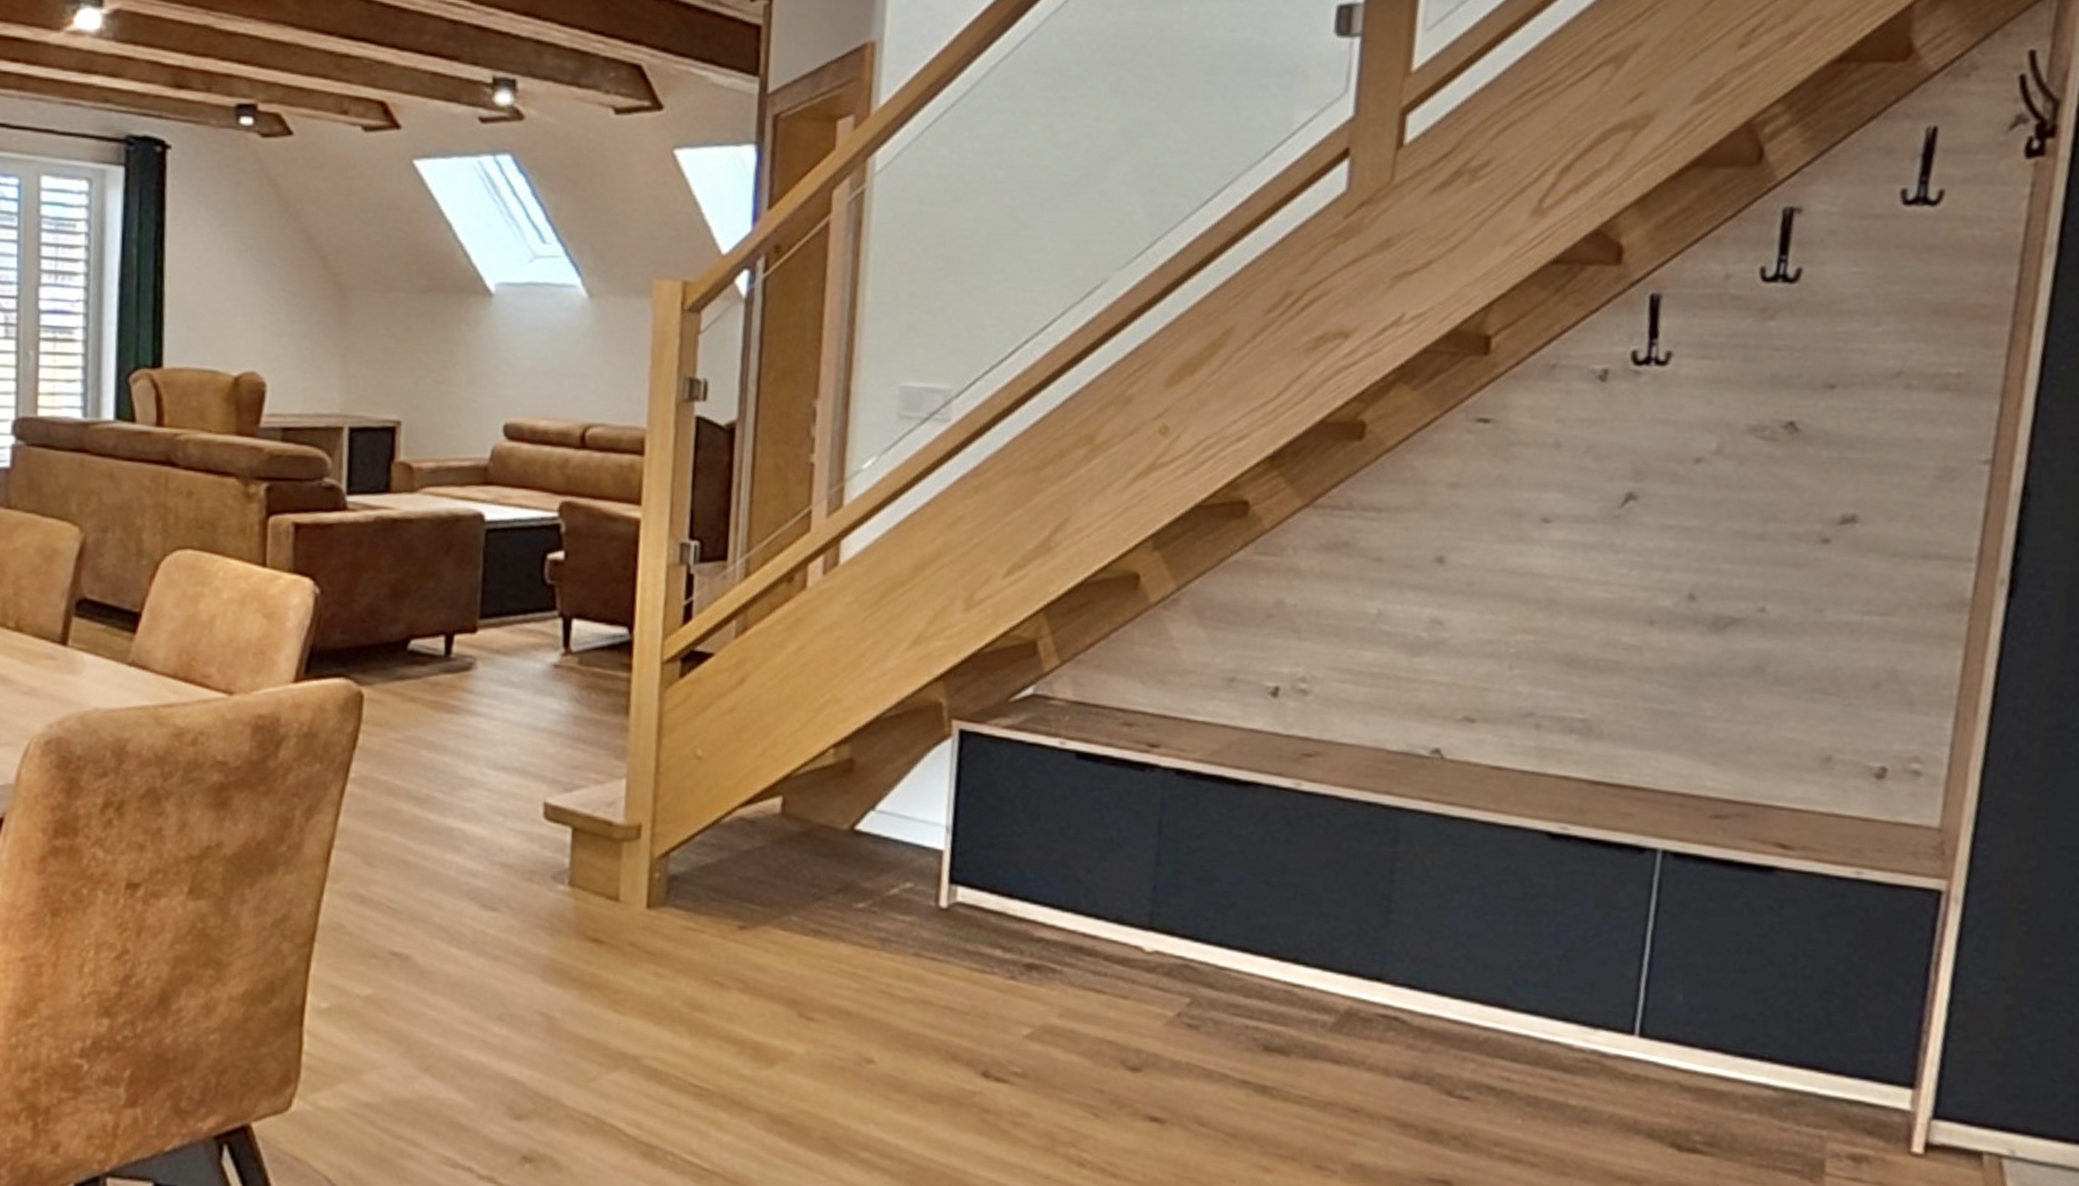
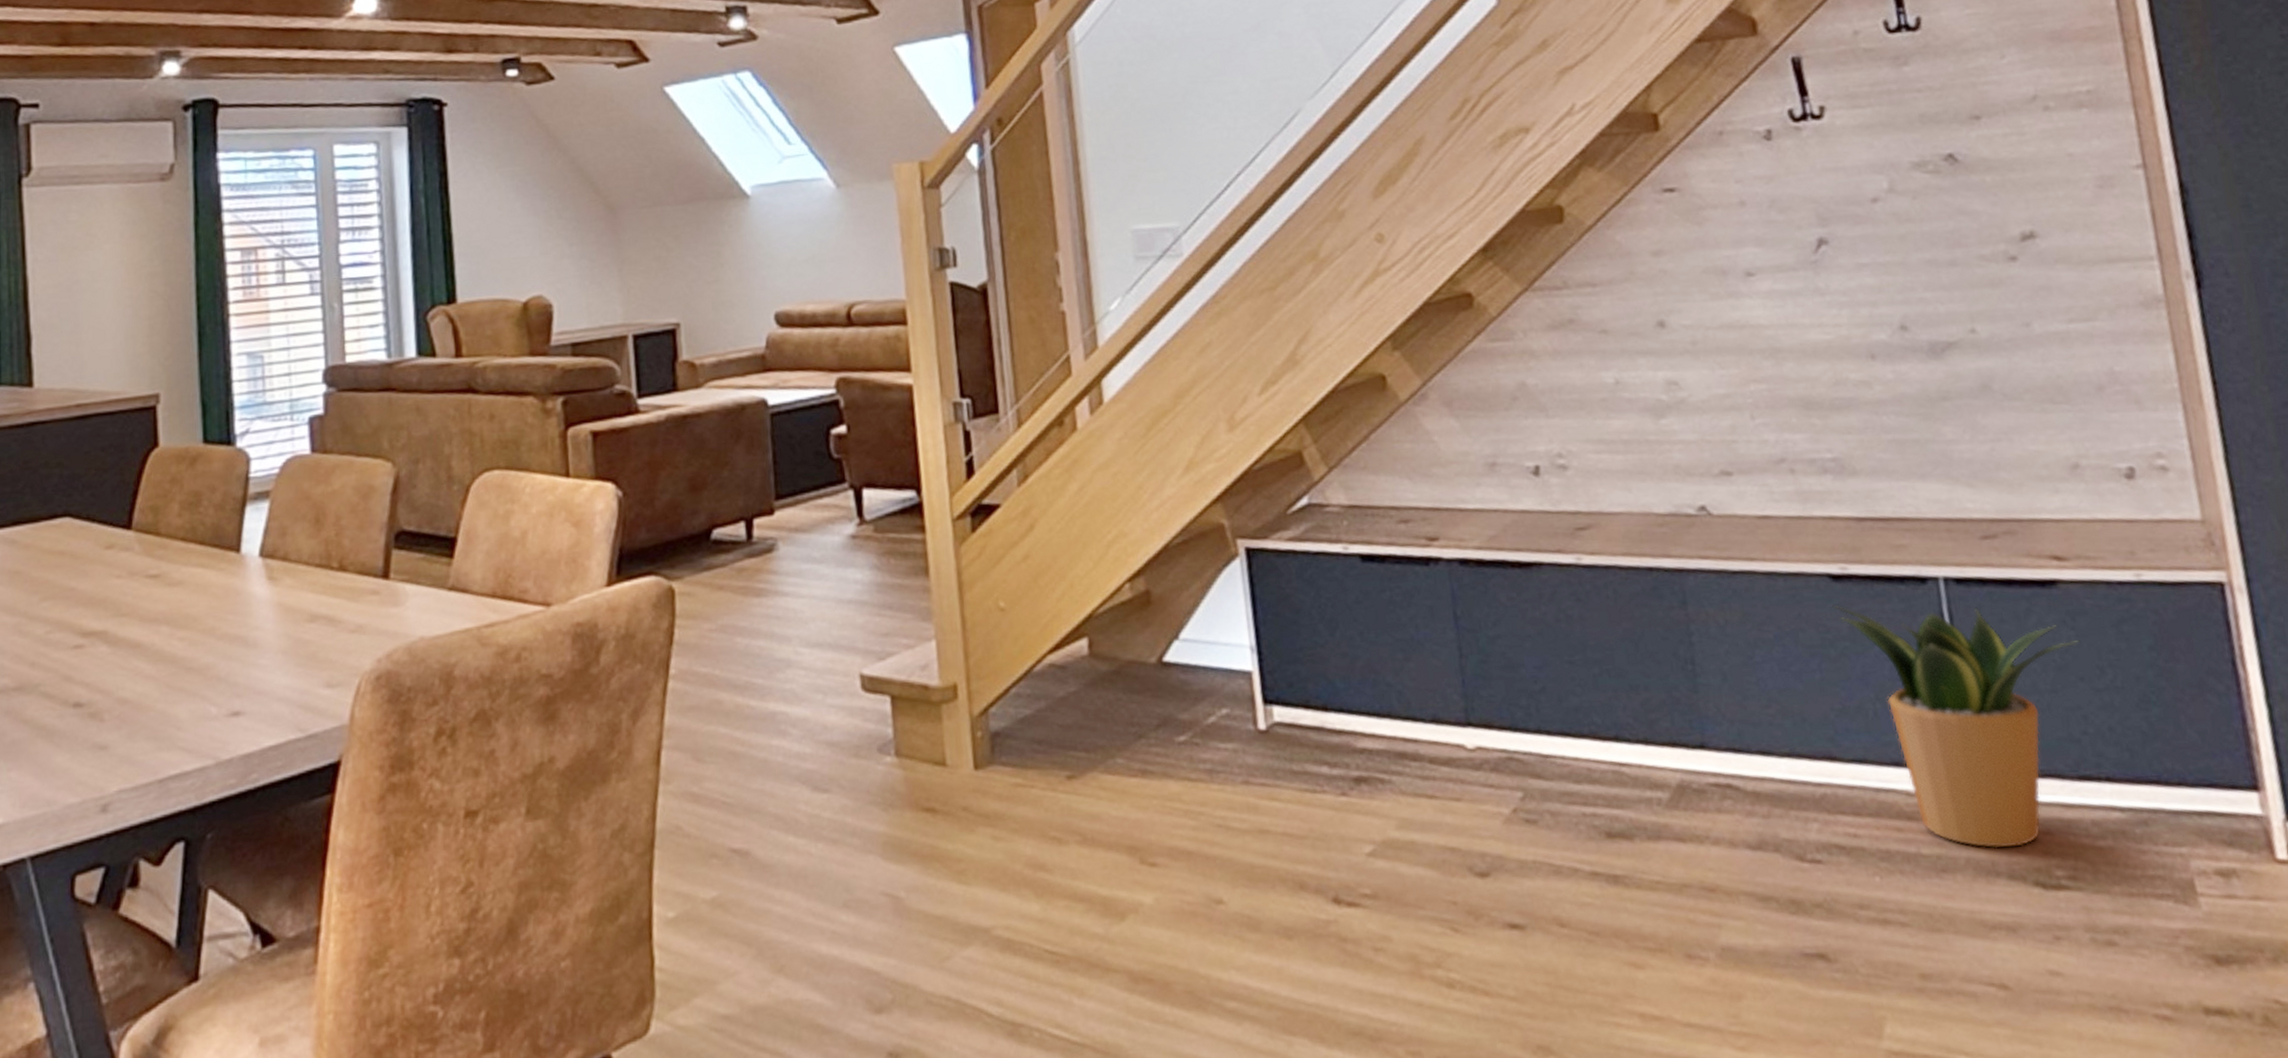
potted plant: none [1543,862,1782,1110] -> present [1832,605,2081,849]

